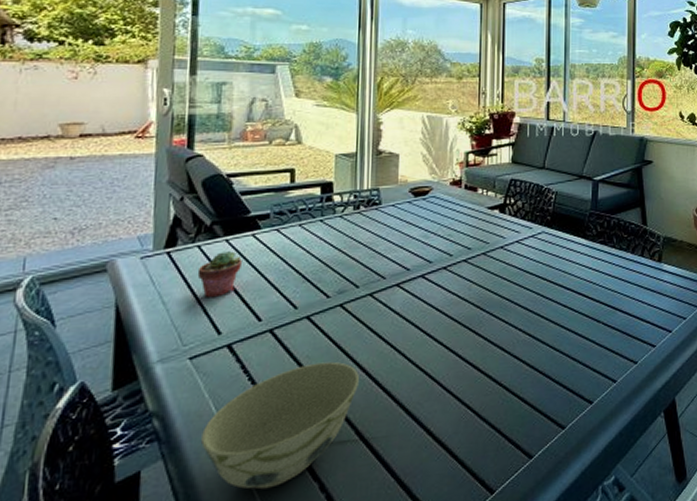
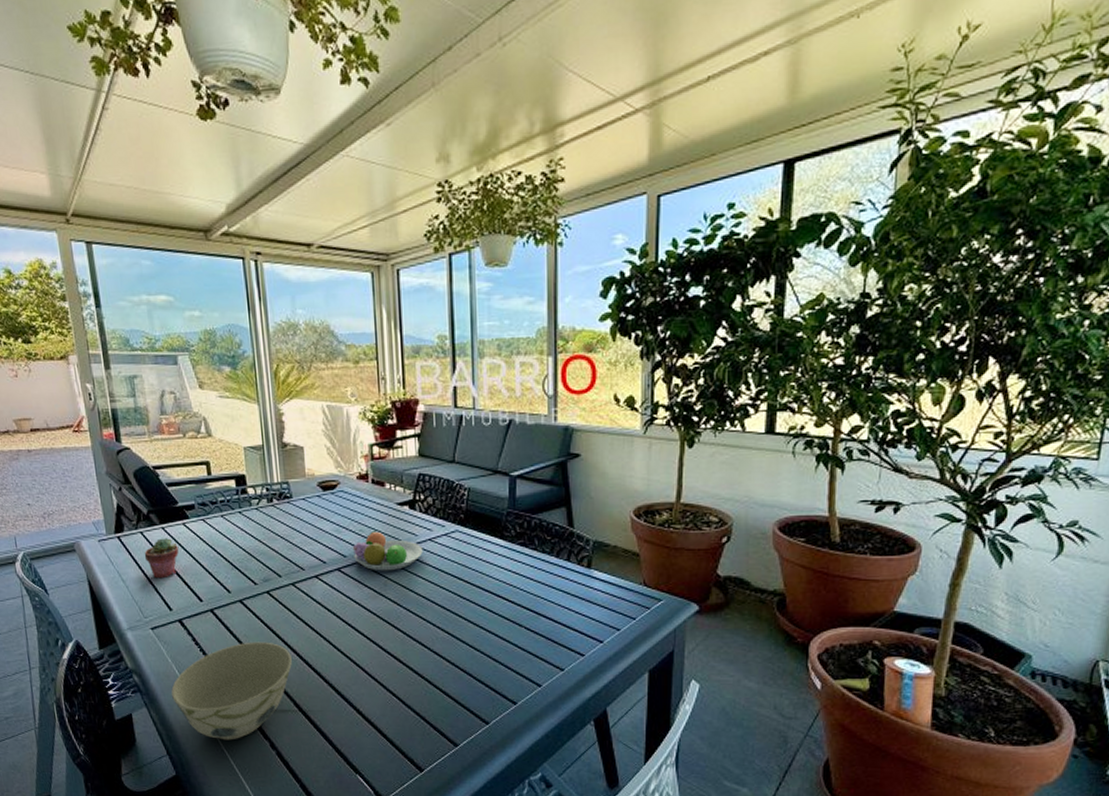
fruit bowl: none [439,235,510,276] -> present [352,531,423,571]

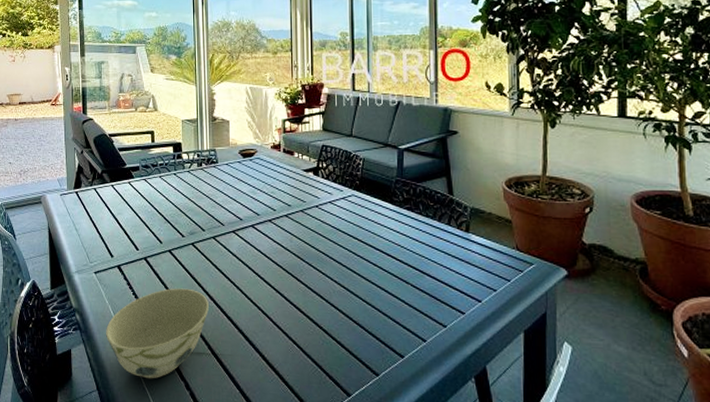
potted succulent: present [144,538,179,579] -> none [95,194,123,229]
fruit bowl: present [352,531,423,571] -> none [264,193,324,229]

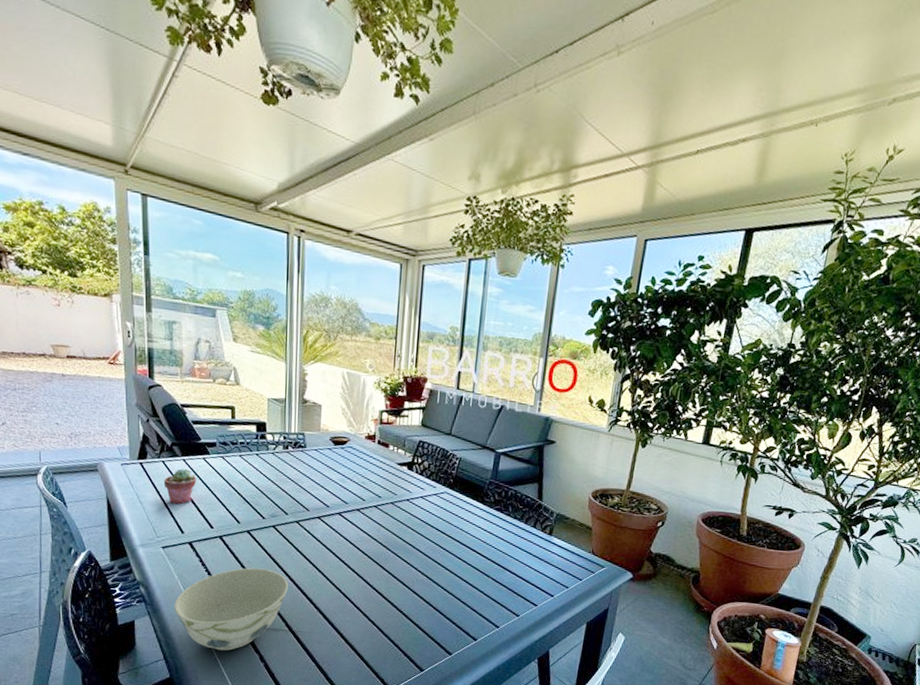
potted succulent: none [95,194,123,229] -> present [163,469,196,505]

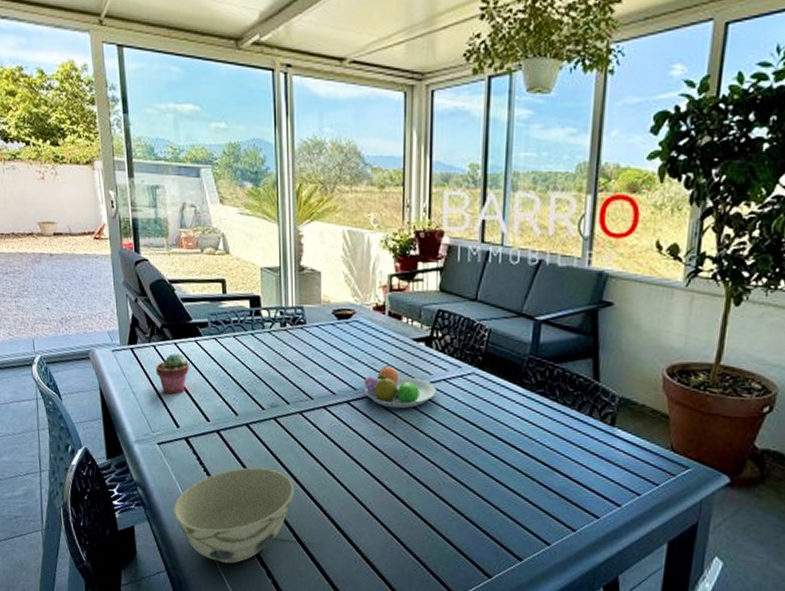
fruit bowl: none [353,484,415,520] -> present [363,365,436,409]

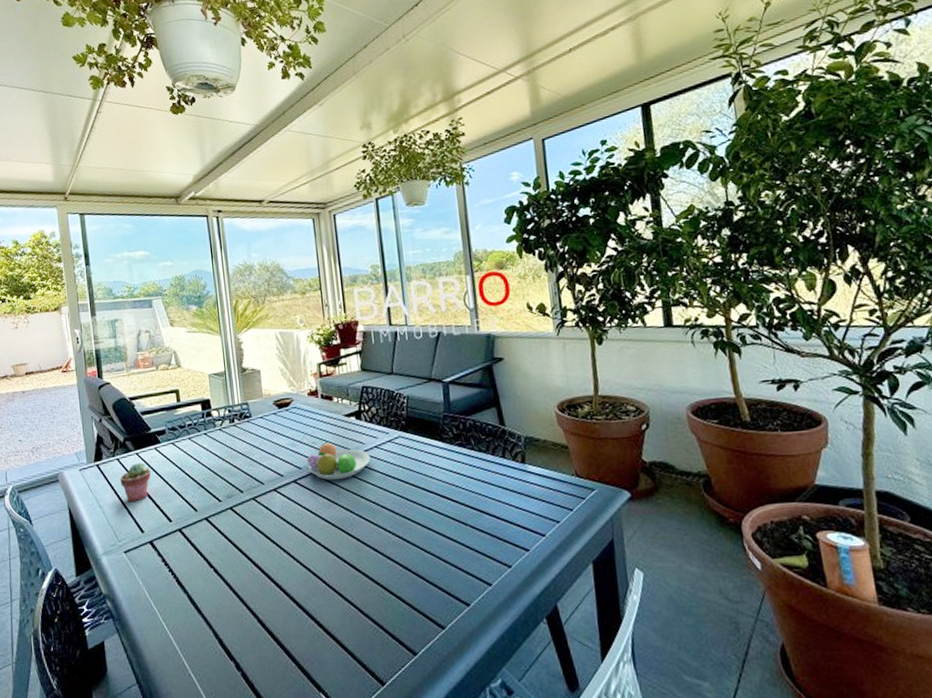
bowl: present [174,467,294,564] -> none [142,557,255,664]

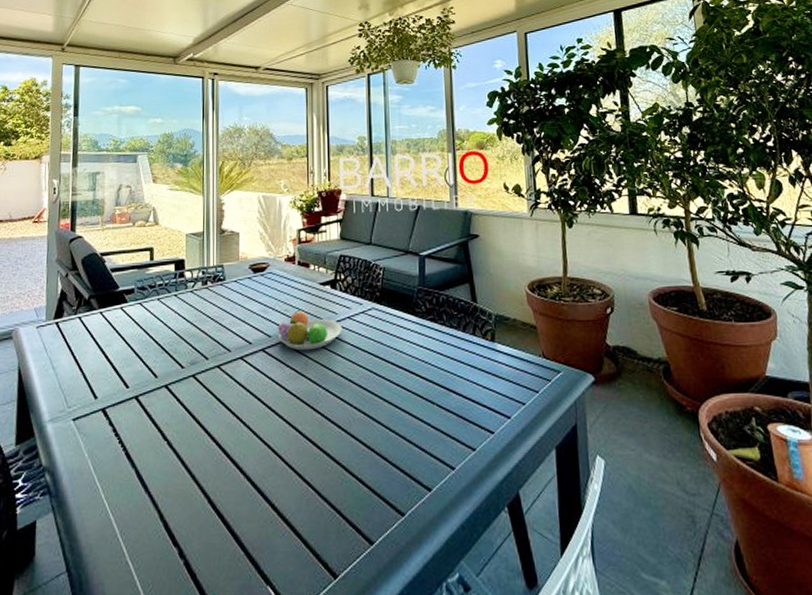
potted succulent: present [120,463,151,503] -> none [78,323,113,365]

